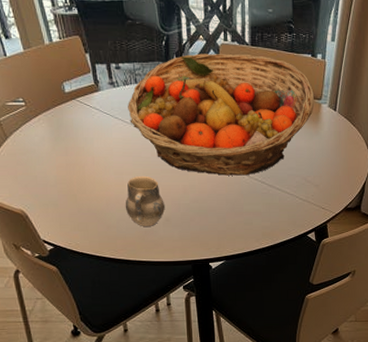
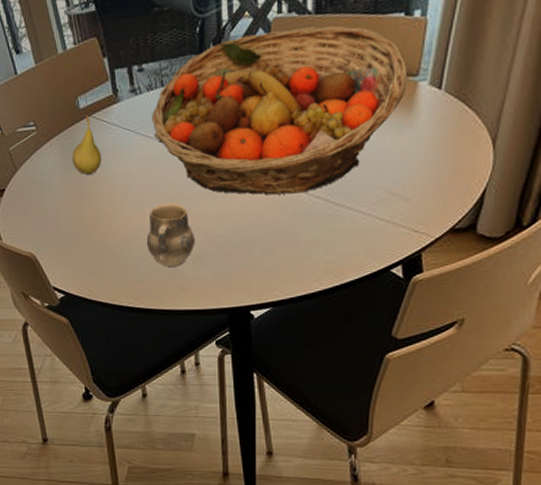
fruit: none [59,99,85,147] -> present [72,115,101,174]

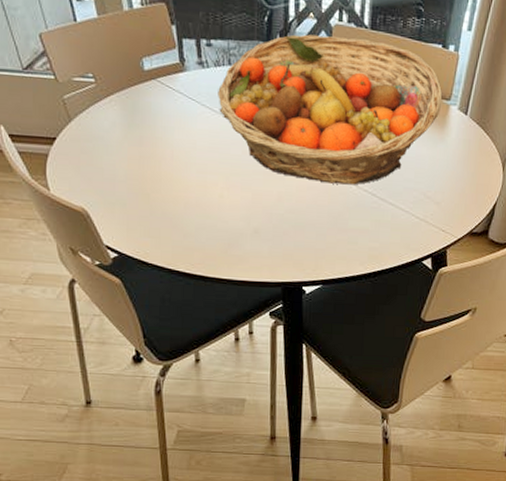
fruit: present [72,115,101,174] -> none [134,78,164,137]
cup: present [146,202,196,267] -> none [206,176,255,238]

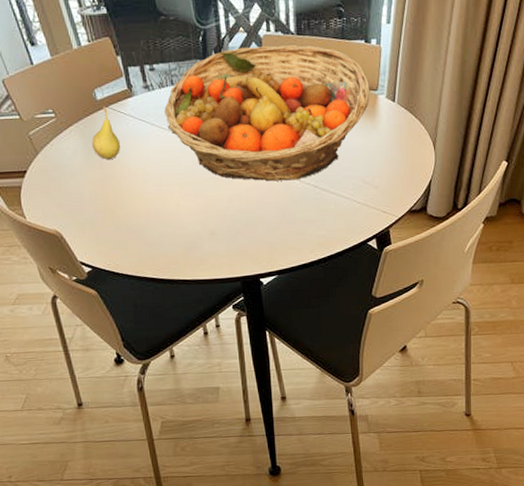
fruit: none [134,78,164,137] -> present [92,106,120,159]

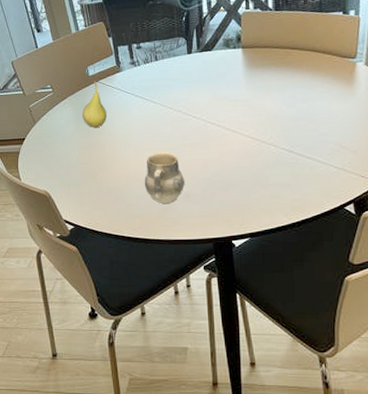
fruit basket: present [164,44,370,181] -> none [148,19,348,147]
cup: none [166,186,210,242] -> present [144,151,185,203]

